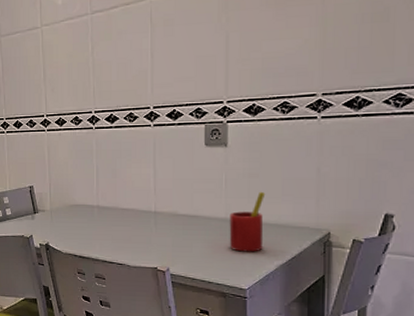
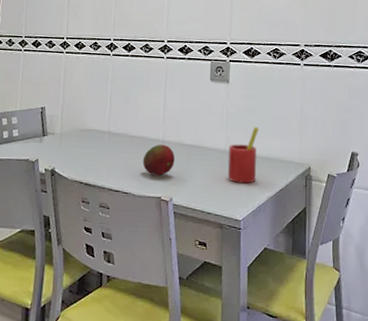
fruit: none [135,215,169,247] -> present [142,144,175,176]

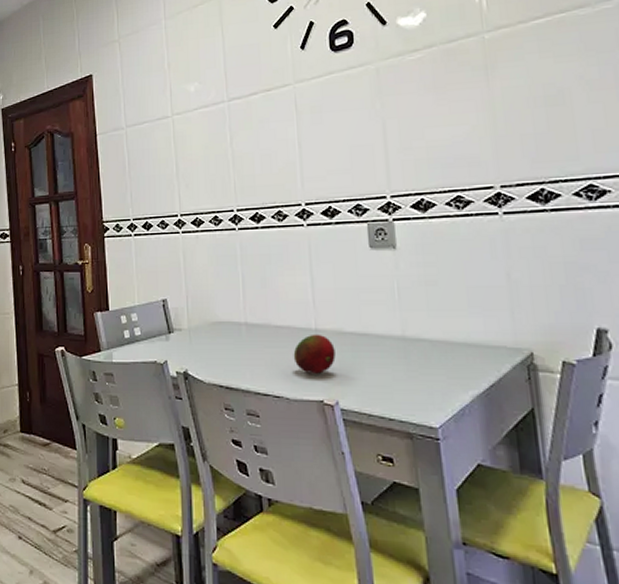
straw: present [227,126,260,184] -> none [407,302,453,379]

